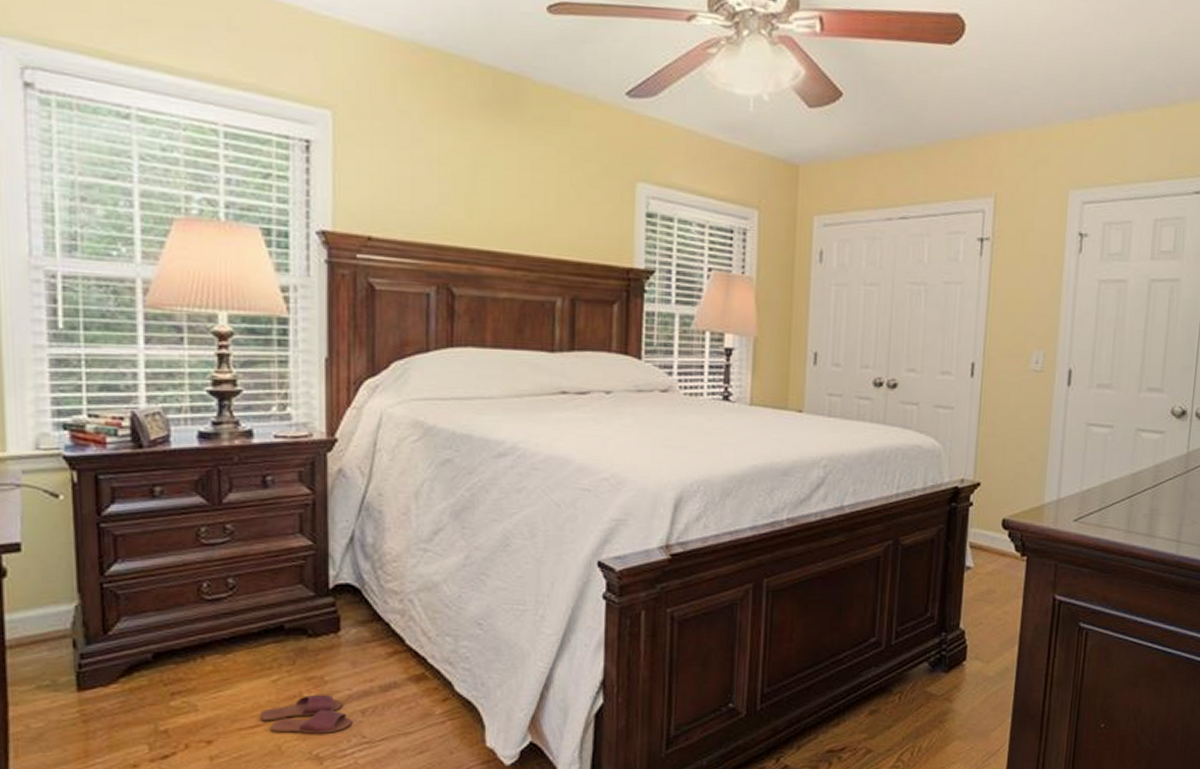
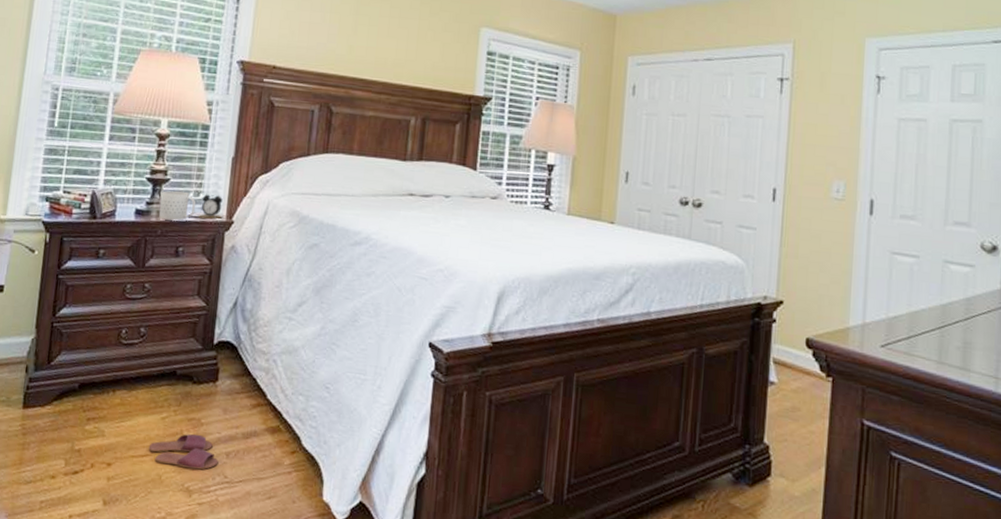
mug: none [231,406,283,443] -> present [158,191,196,221]
alarm clock: none [287,404,321,438] -> present [197,192,223,220]

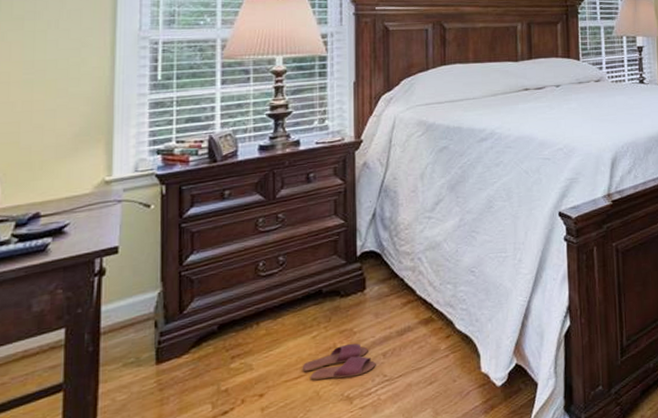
mug: present [158,191,196,221] -> none [284,121,322,151]
alarm clock: present [197,192,223,220] -> none [325,117,350,143]

